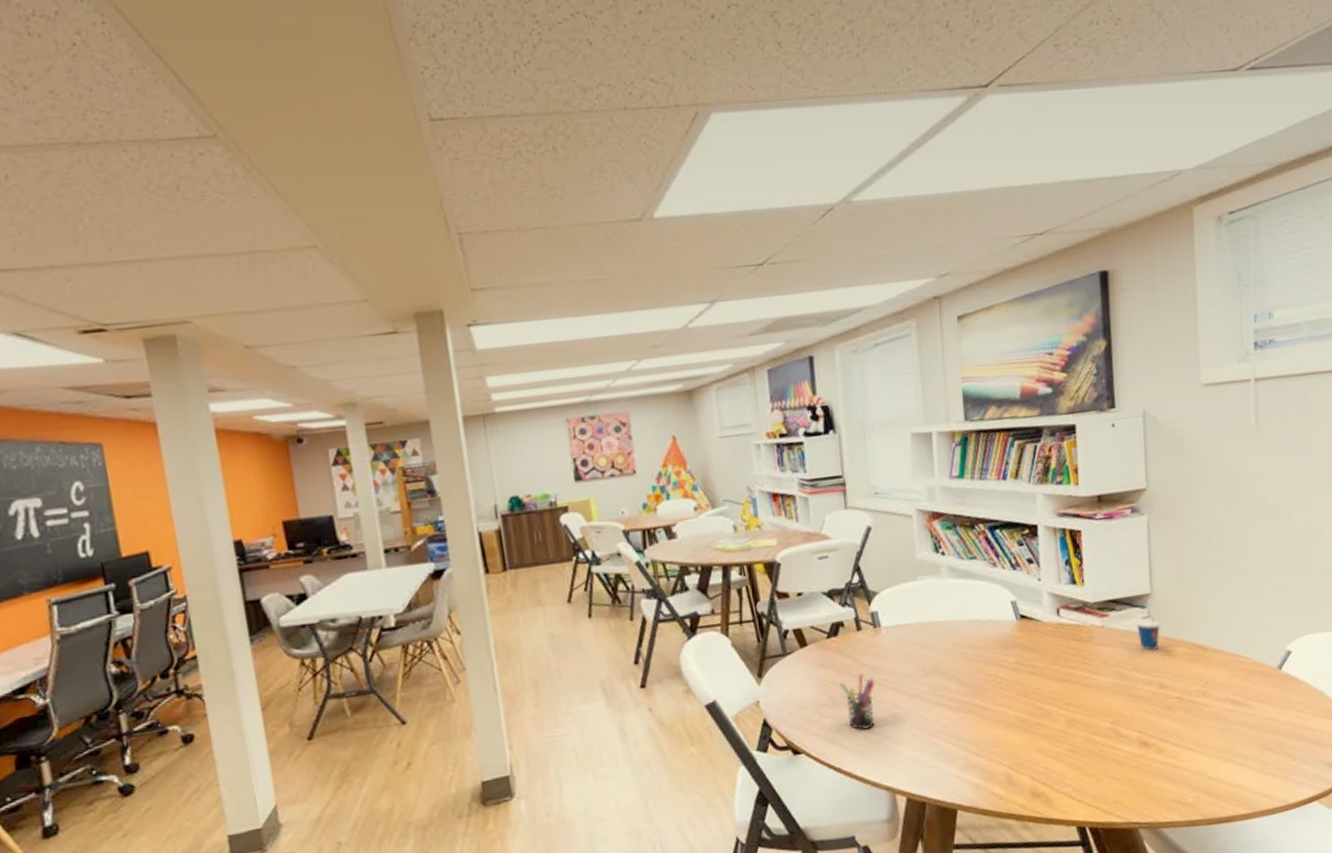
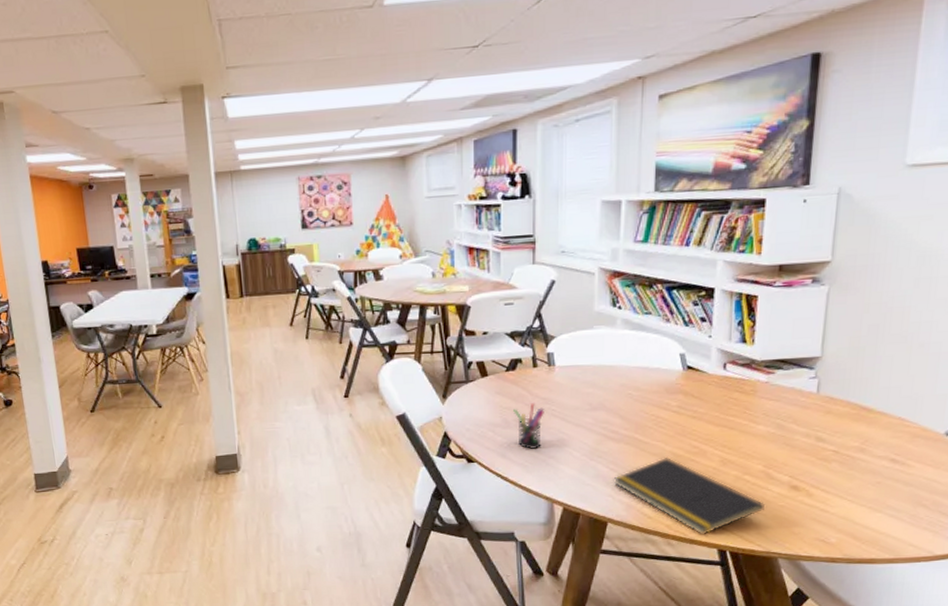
notepad: none [958,722,1119,812] -> present [613,456,766,535]
cup: present [1135,611,1161,651] -> none [801,371,828,408]

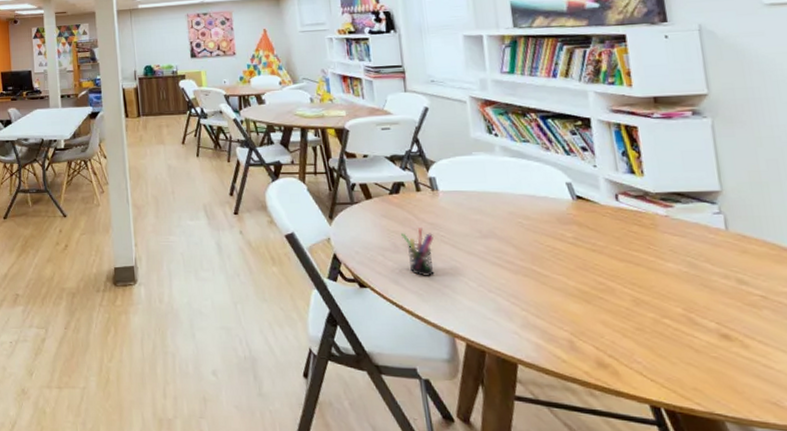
notepad: present [613,456,766,535] -> none [516,292,696,387]

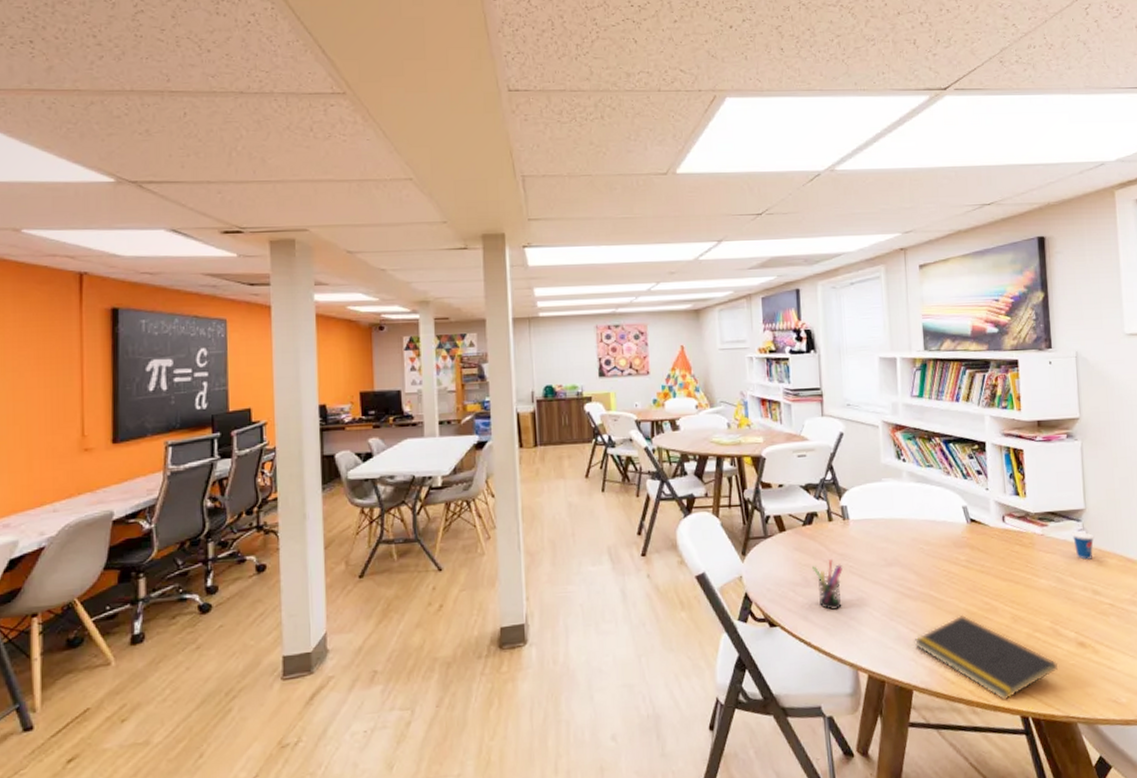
notepad: none [516,292,696,387] -> present [914,614,1058,701]
cup: none [704,206,736,246] -> present [1071,524,1095,560]

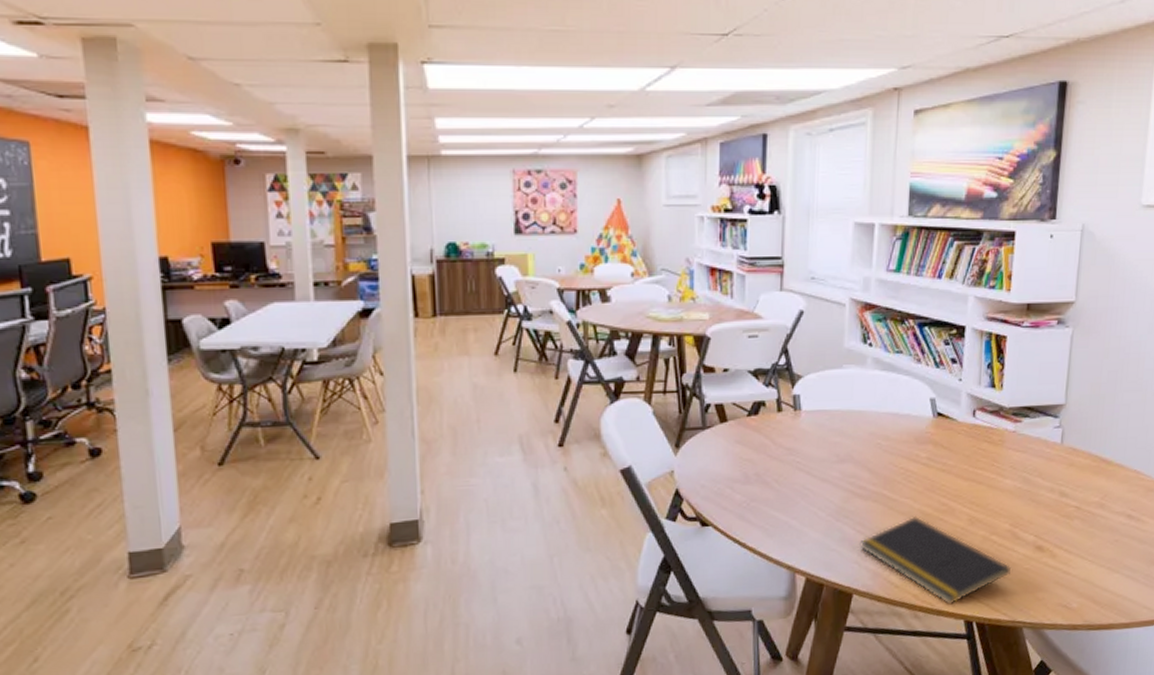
pen holder: present [812,559,843,611] -> none [754,454,788,510]
cup: present [1071,524,1095,560] -> none [1046,420,1071,460]

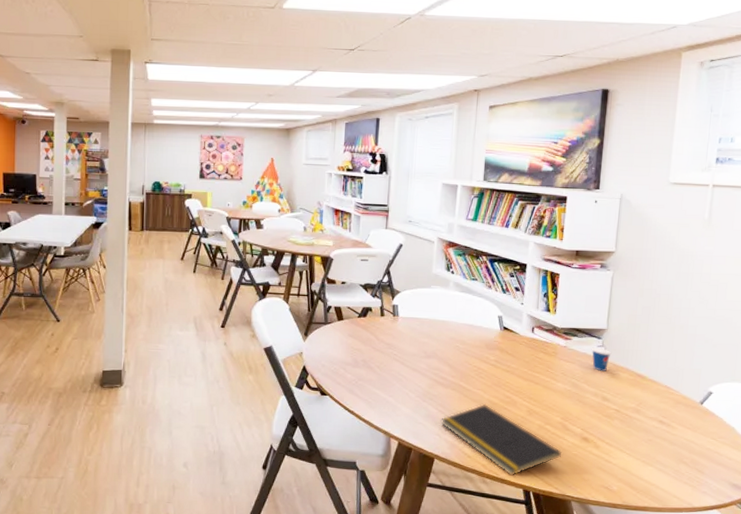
cup: none [1046,420,1071,460] -> present [591,341,612,371]

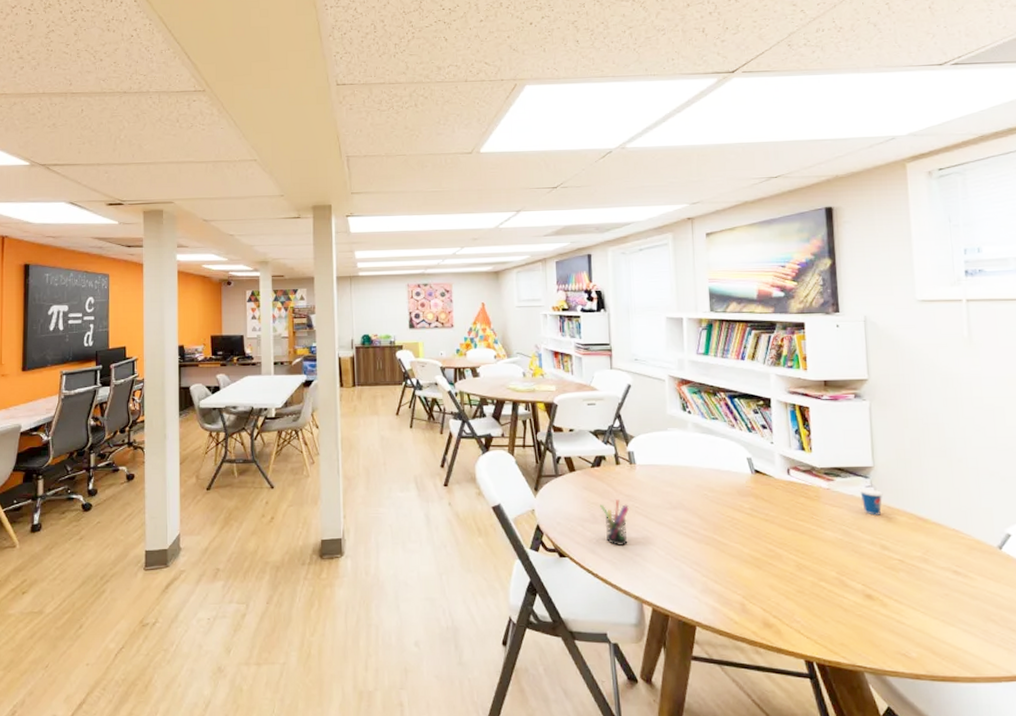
pen holder: none [362,347,388,388] -> present [600,499,629,547]
notepad: present [441,403,563,476] -> none [698,559,844,644]

